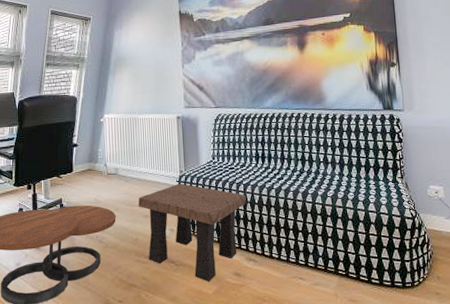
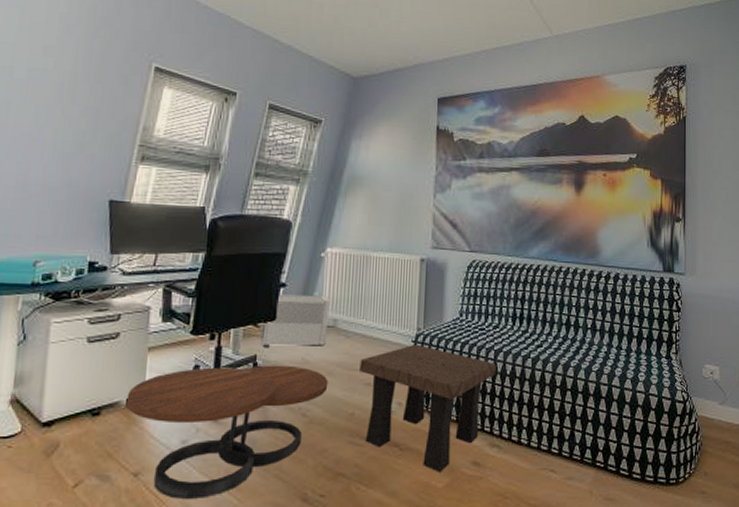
air purifier: none [63,151,112,192] -> present [261,294,330,347]

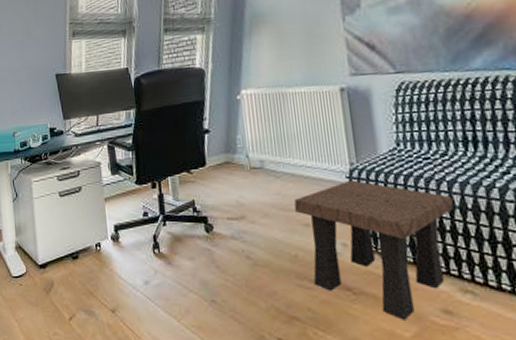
coffee table: present [126,365,328,500] -> none [95,208,267,336]
air purifier: present [261,294,330,347] -> none [194,138,257,192]

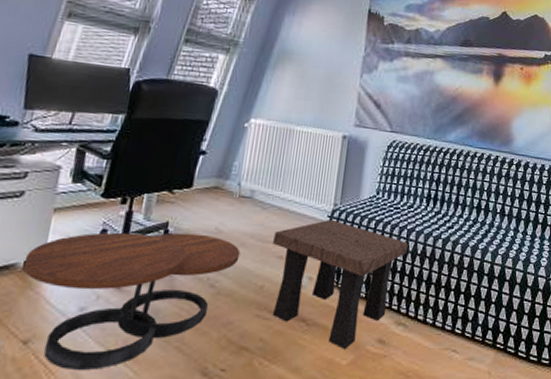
coffee table: none [95,208,267,336] -> present [22,232,241,371]

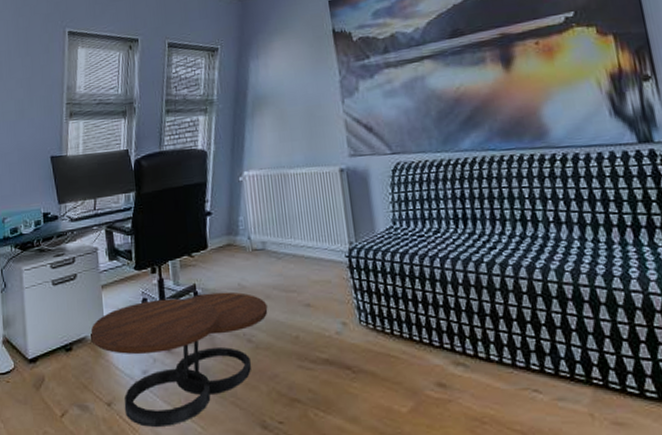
side table: present [272,219,408,349] -> none [295,259,446,396]

